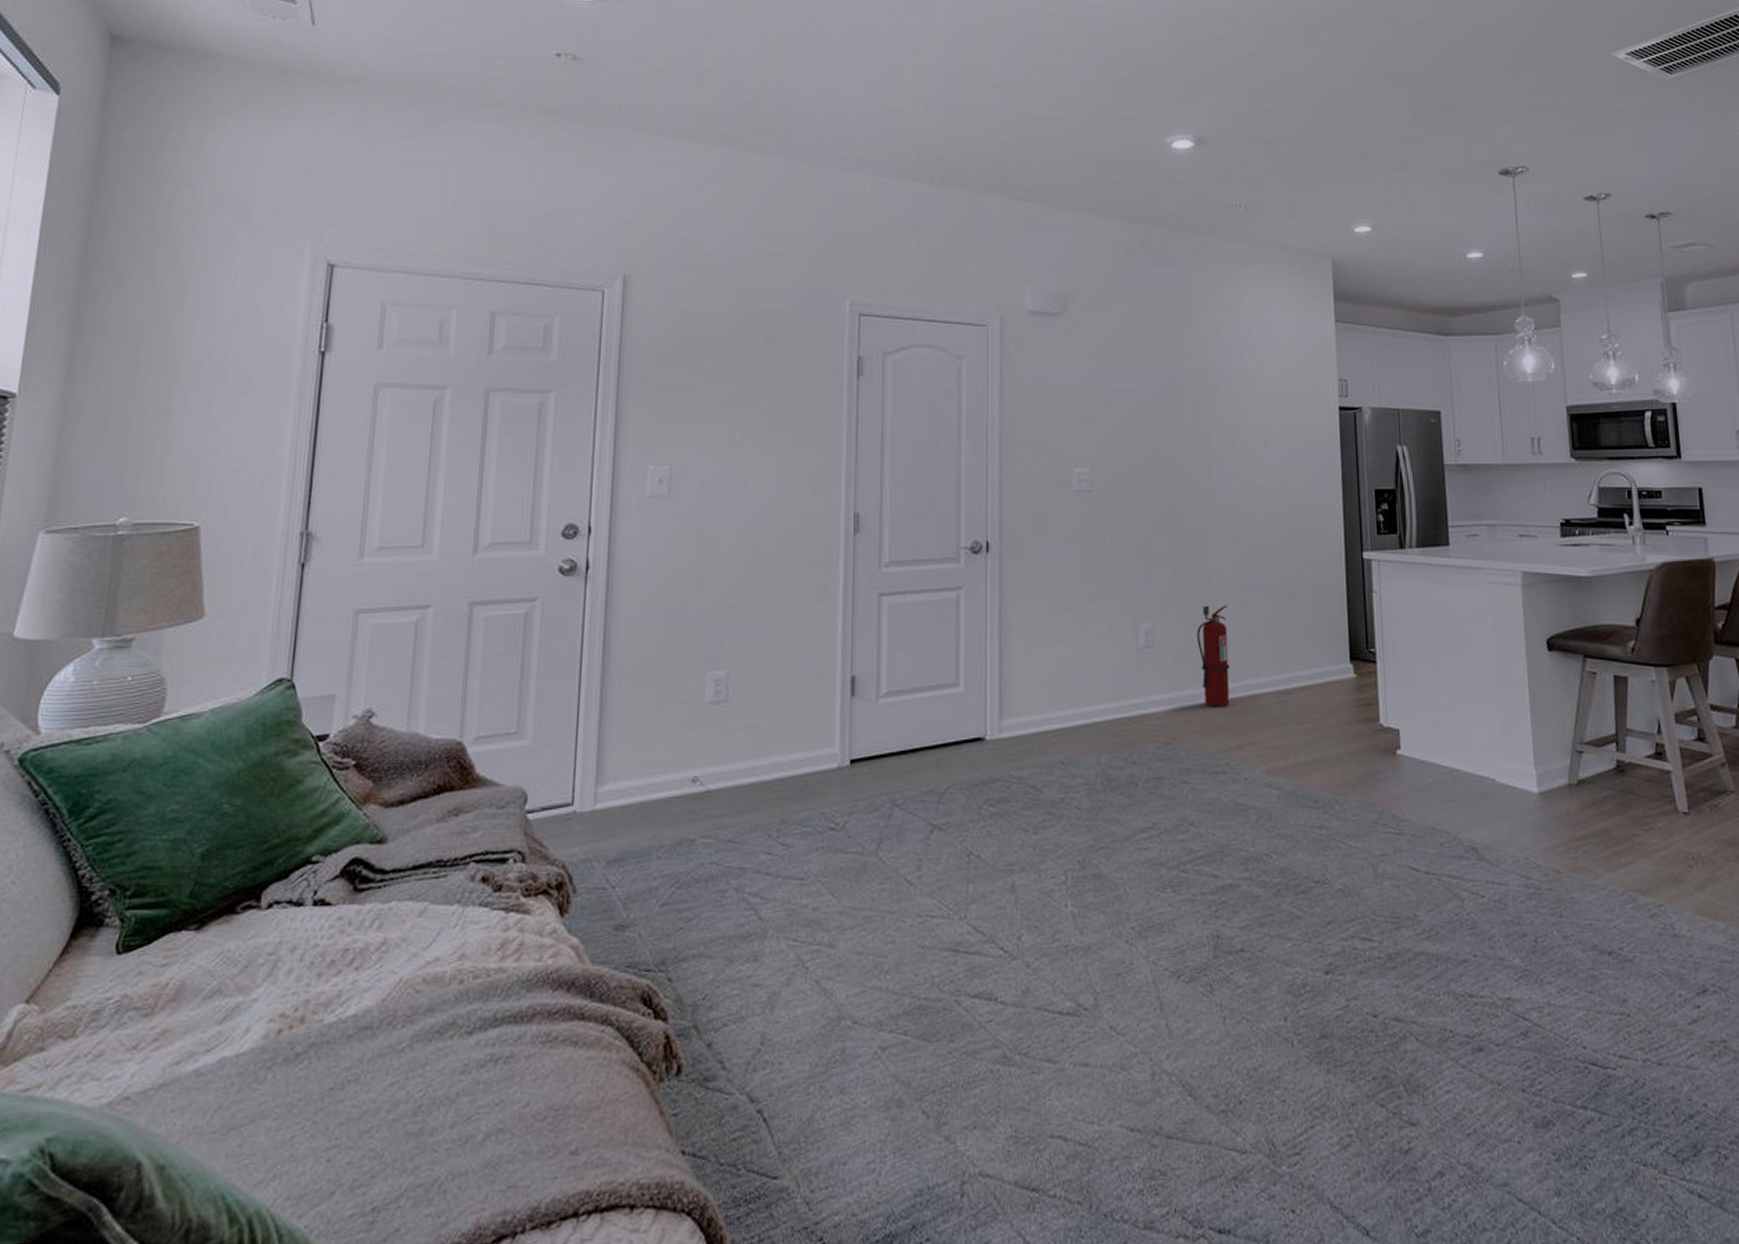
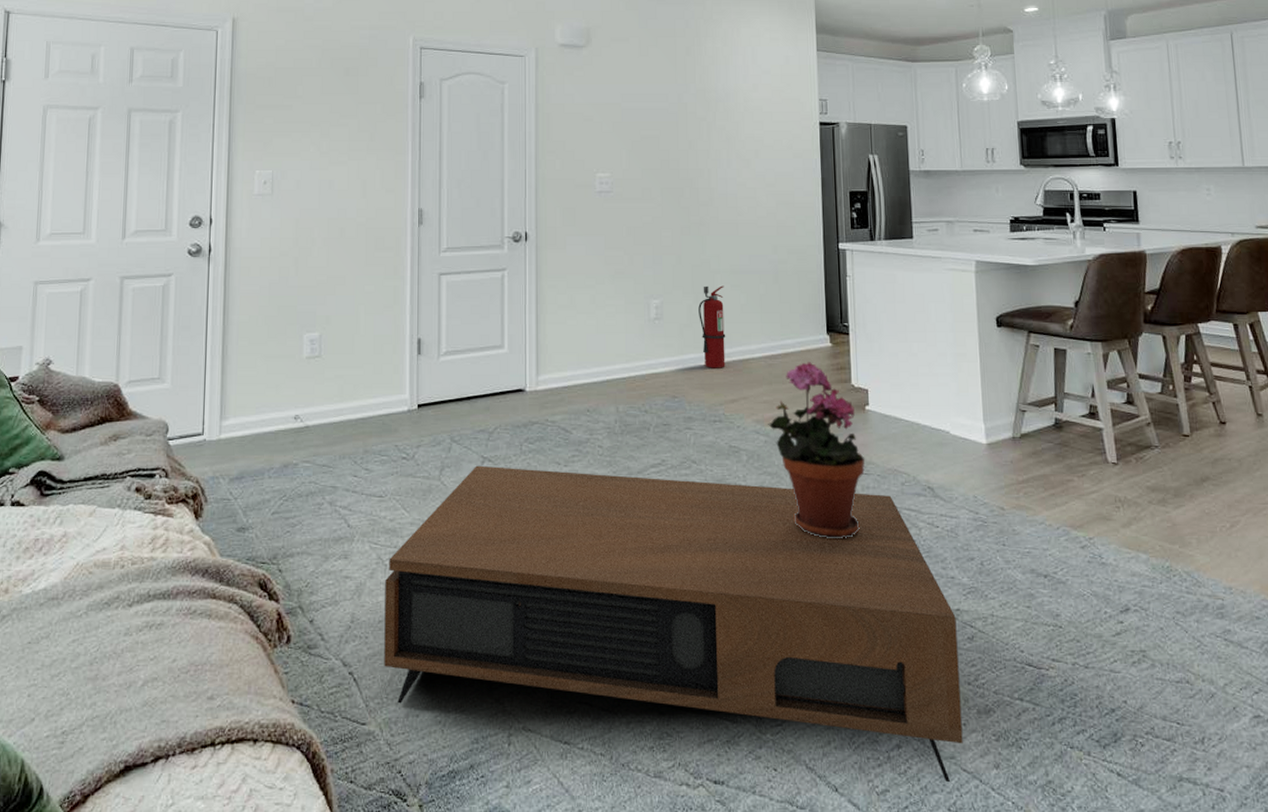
coffee table: none [803,835,1518,1217] -> present [384,465,963,783]
potted plant: none [1281,697,1398,916] -> present [768,362,866,539]

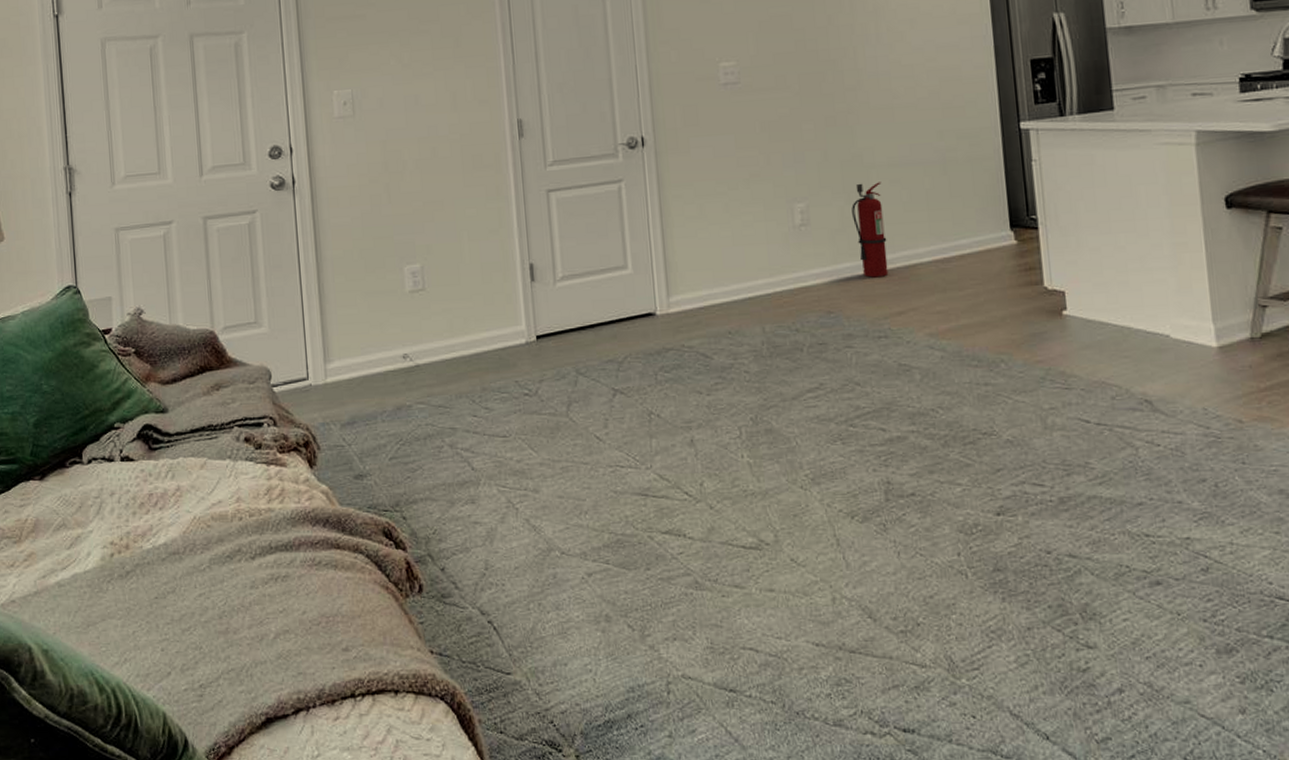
coffee table: present [384,465,963,783] -> none [518,398,1200,730]
potted plant: present [768,362,866,539] -> none [944,263,1066,464]

